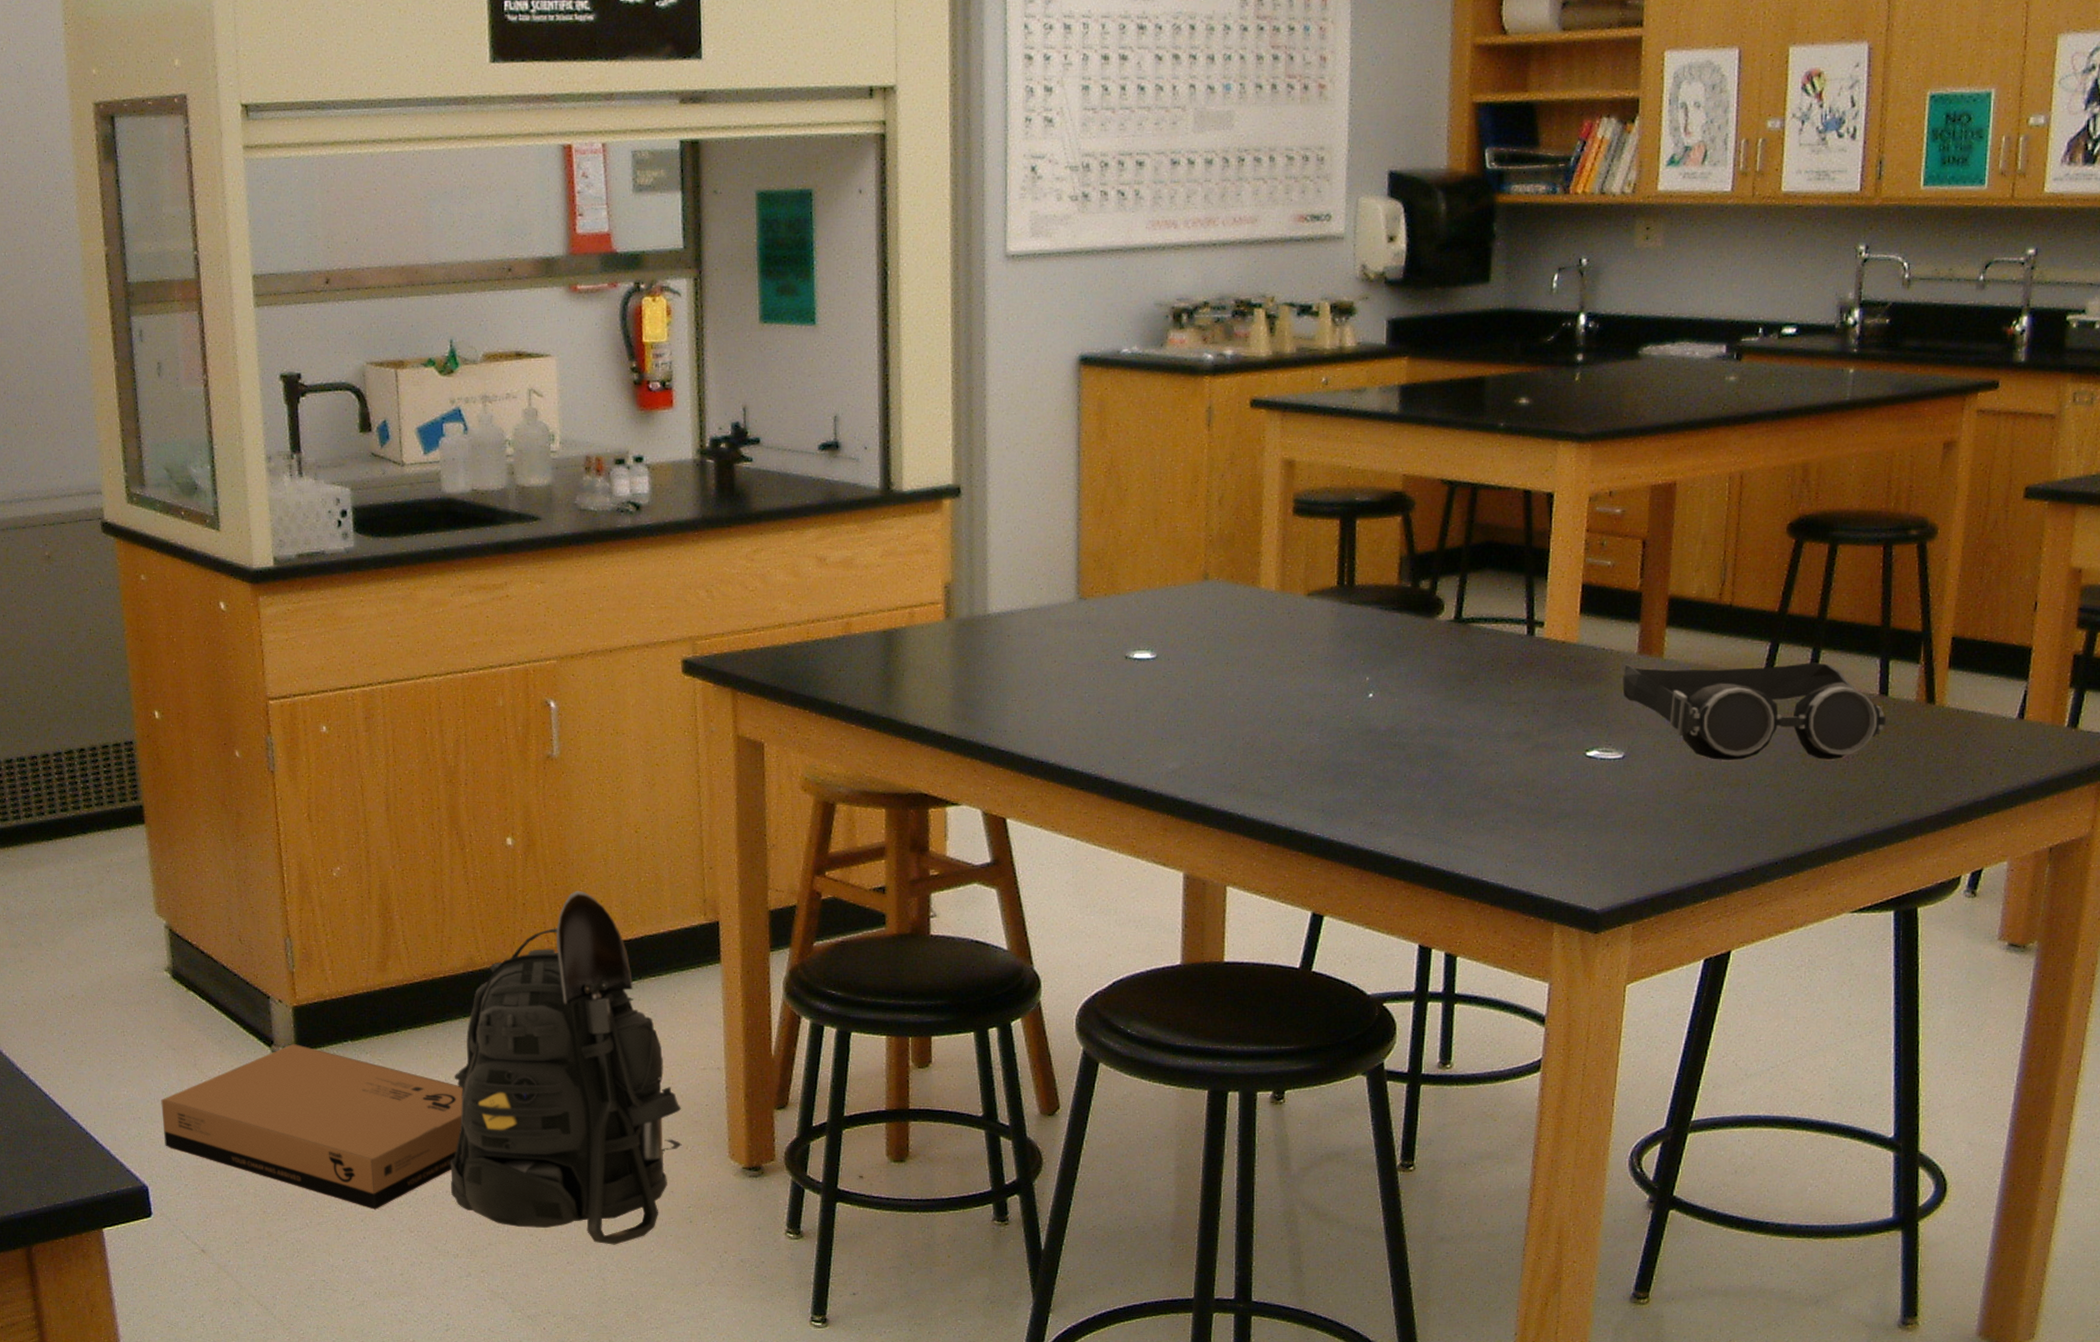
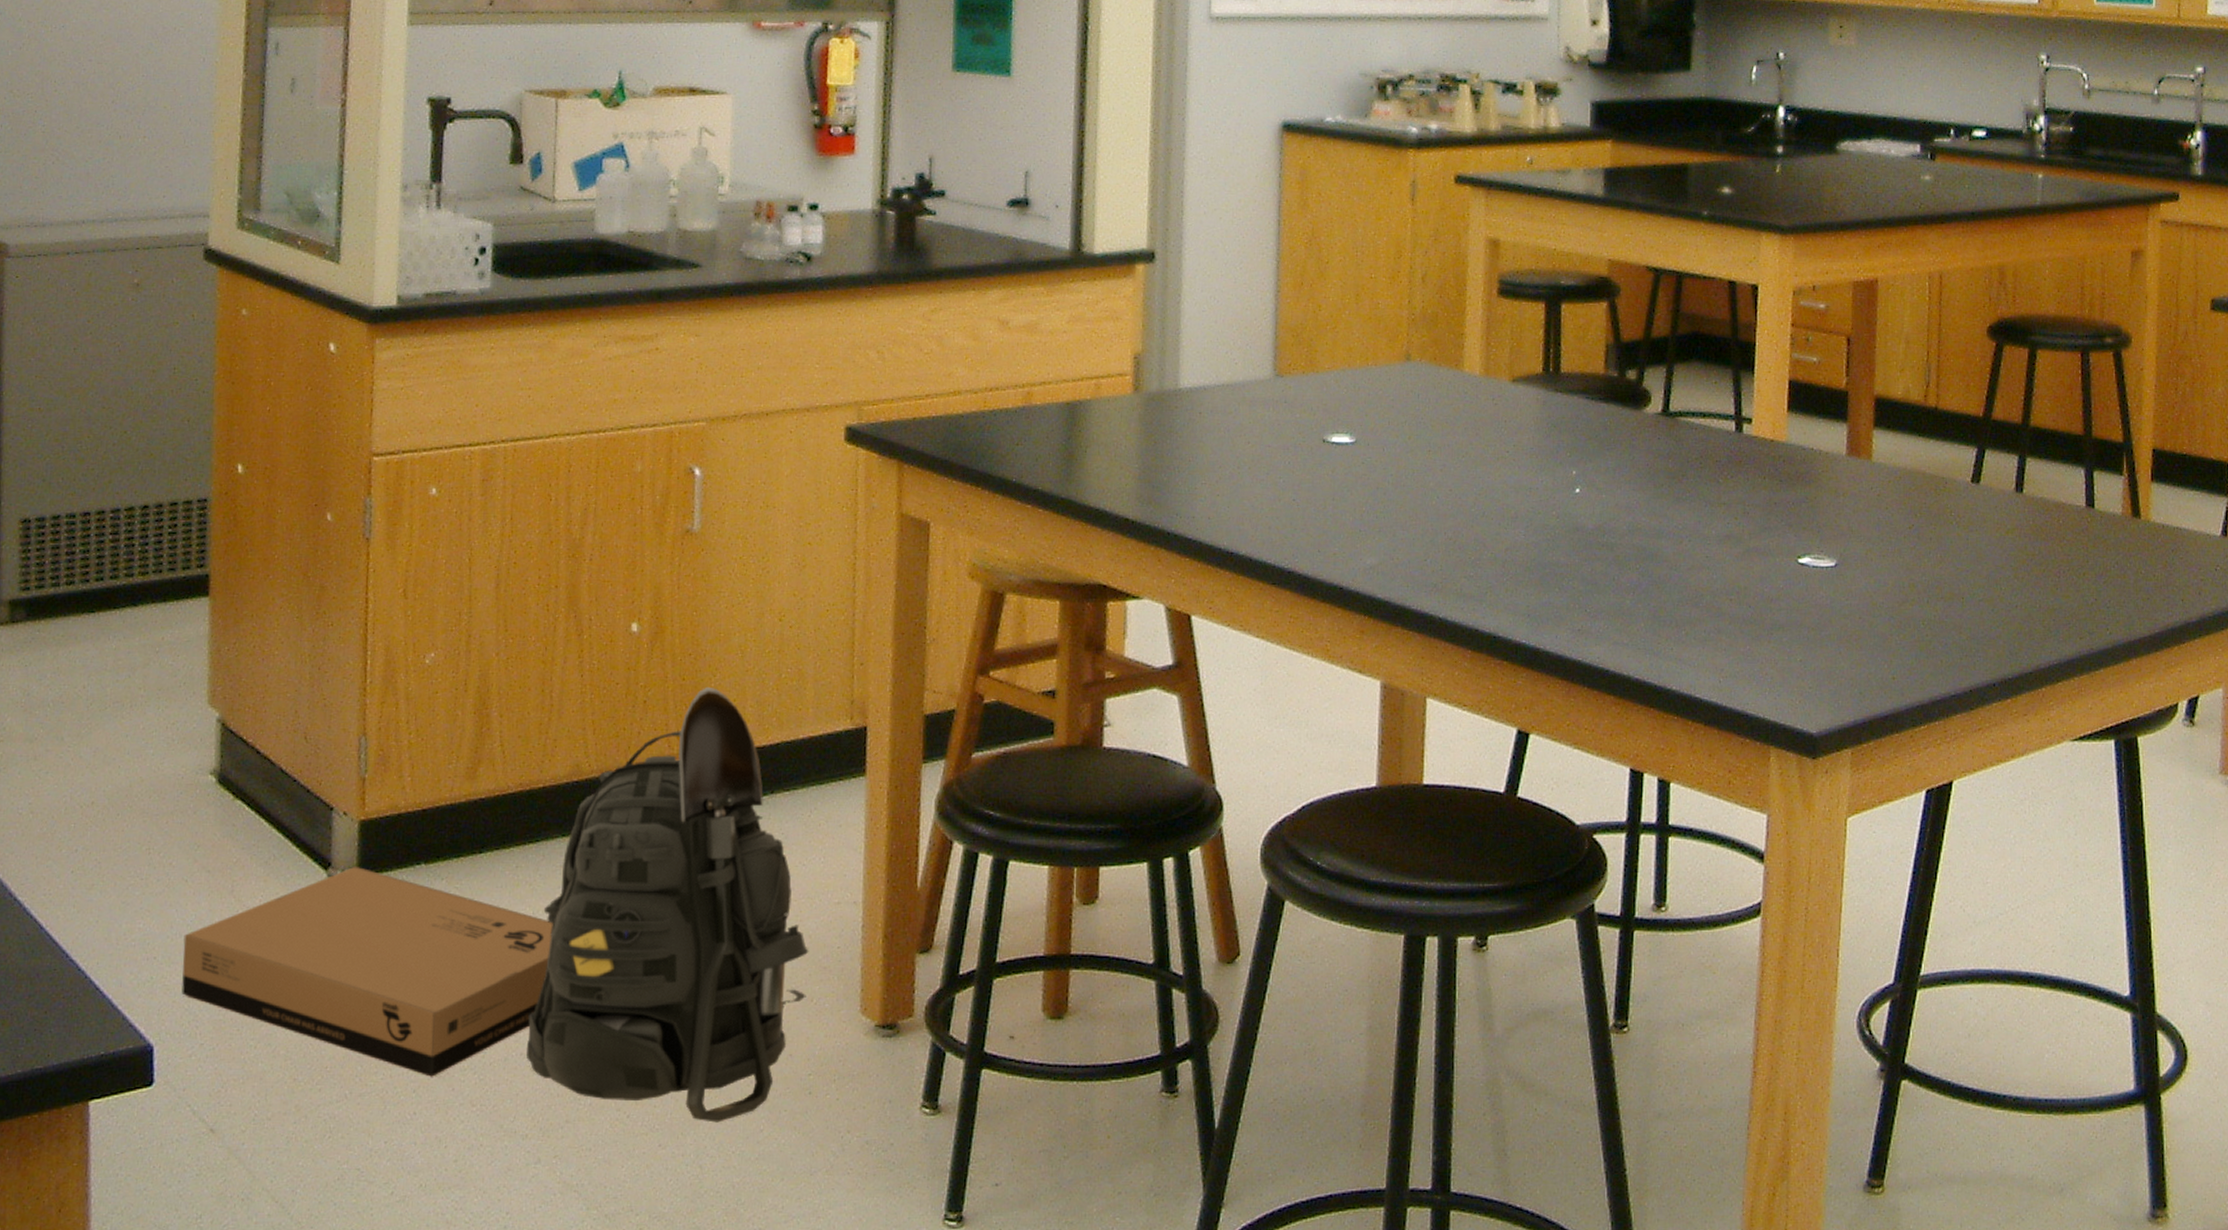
goggles: present [1622,662,1886,760] -> none [1832,467,2094,574]

